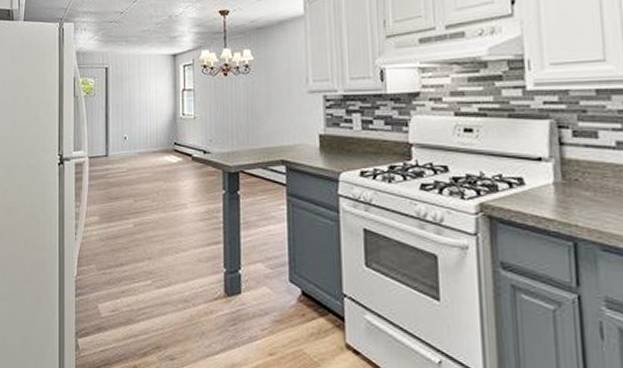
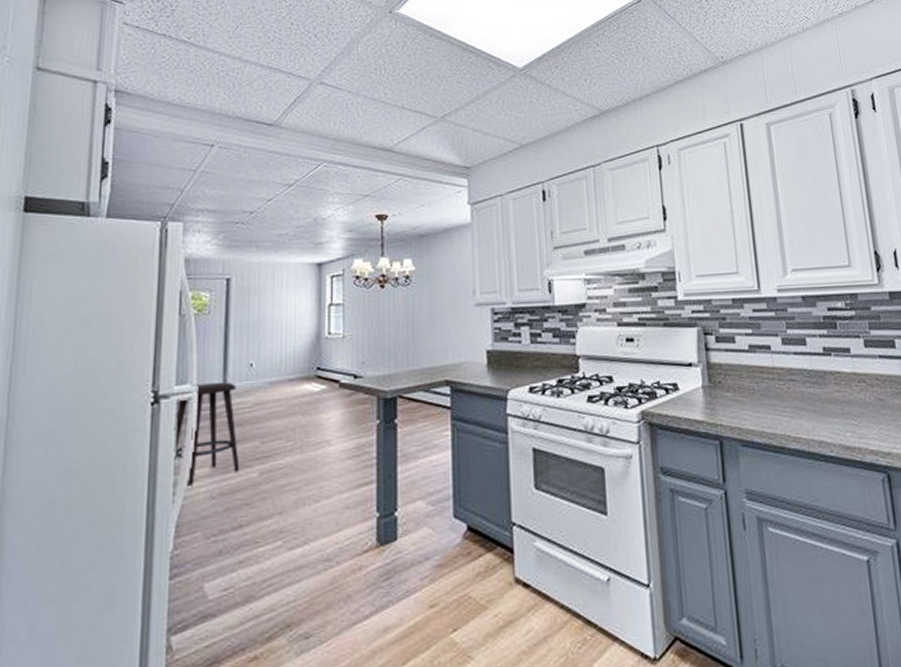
stool: none [74,150,120,229] -> present [174,382,240,486]

